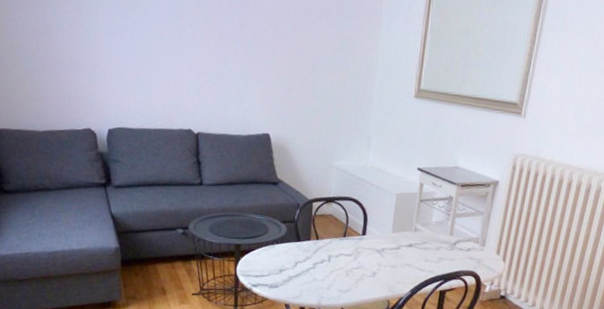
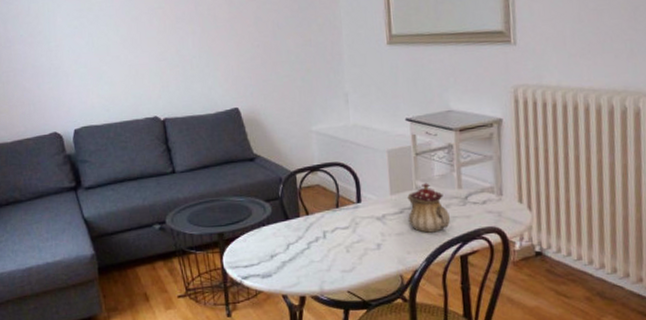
teapot: none [402,226,439,269] -> present [407,183,451,233]

